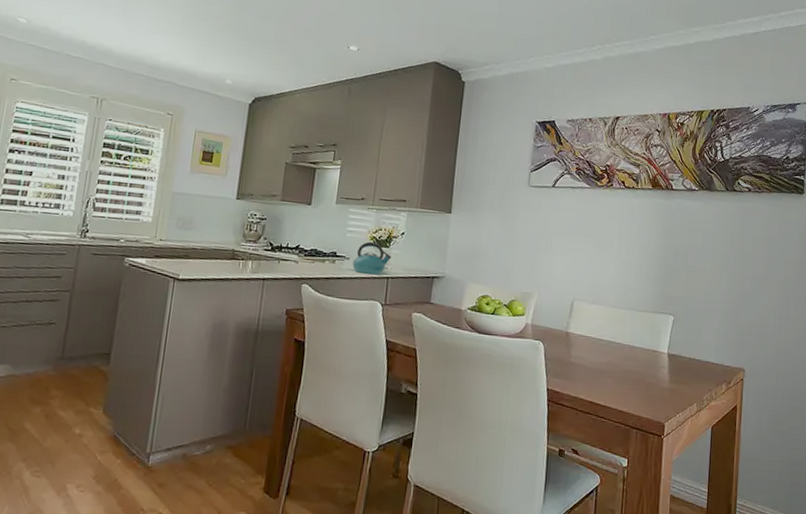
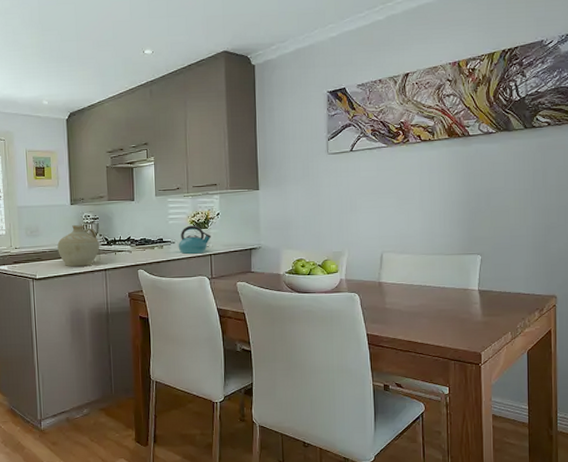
ceramic jug: none [211,223,263,272] -> present [57,225,100,267]

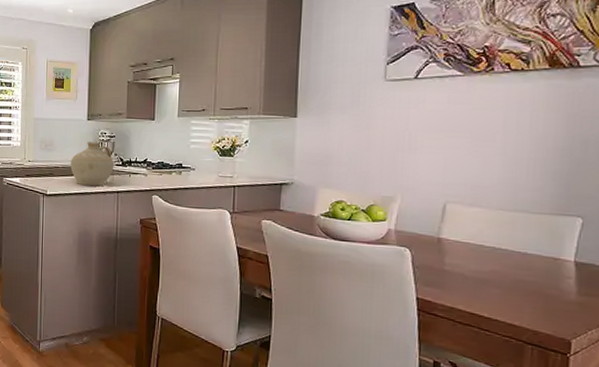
kettle: present [178,225,212,255] -> none [198,151,237,185]

